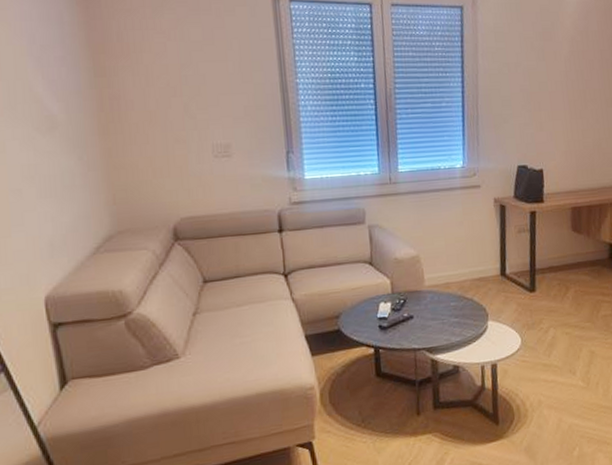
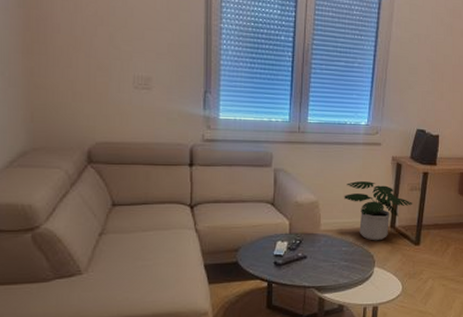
potted plant: none [446,228,523,292] -> present [344,181,413,241]

